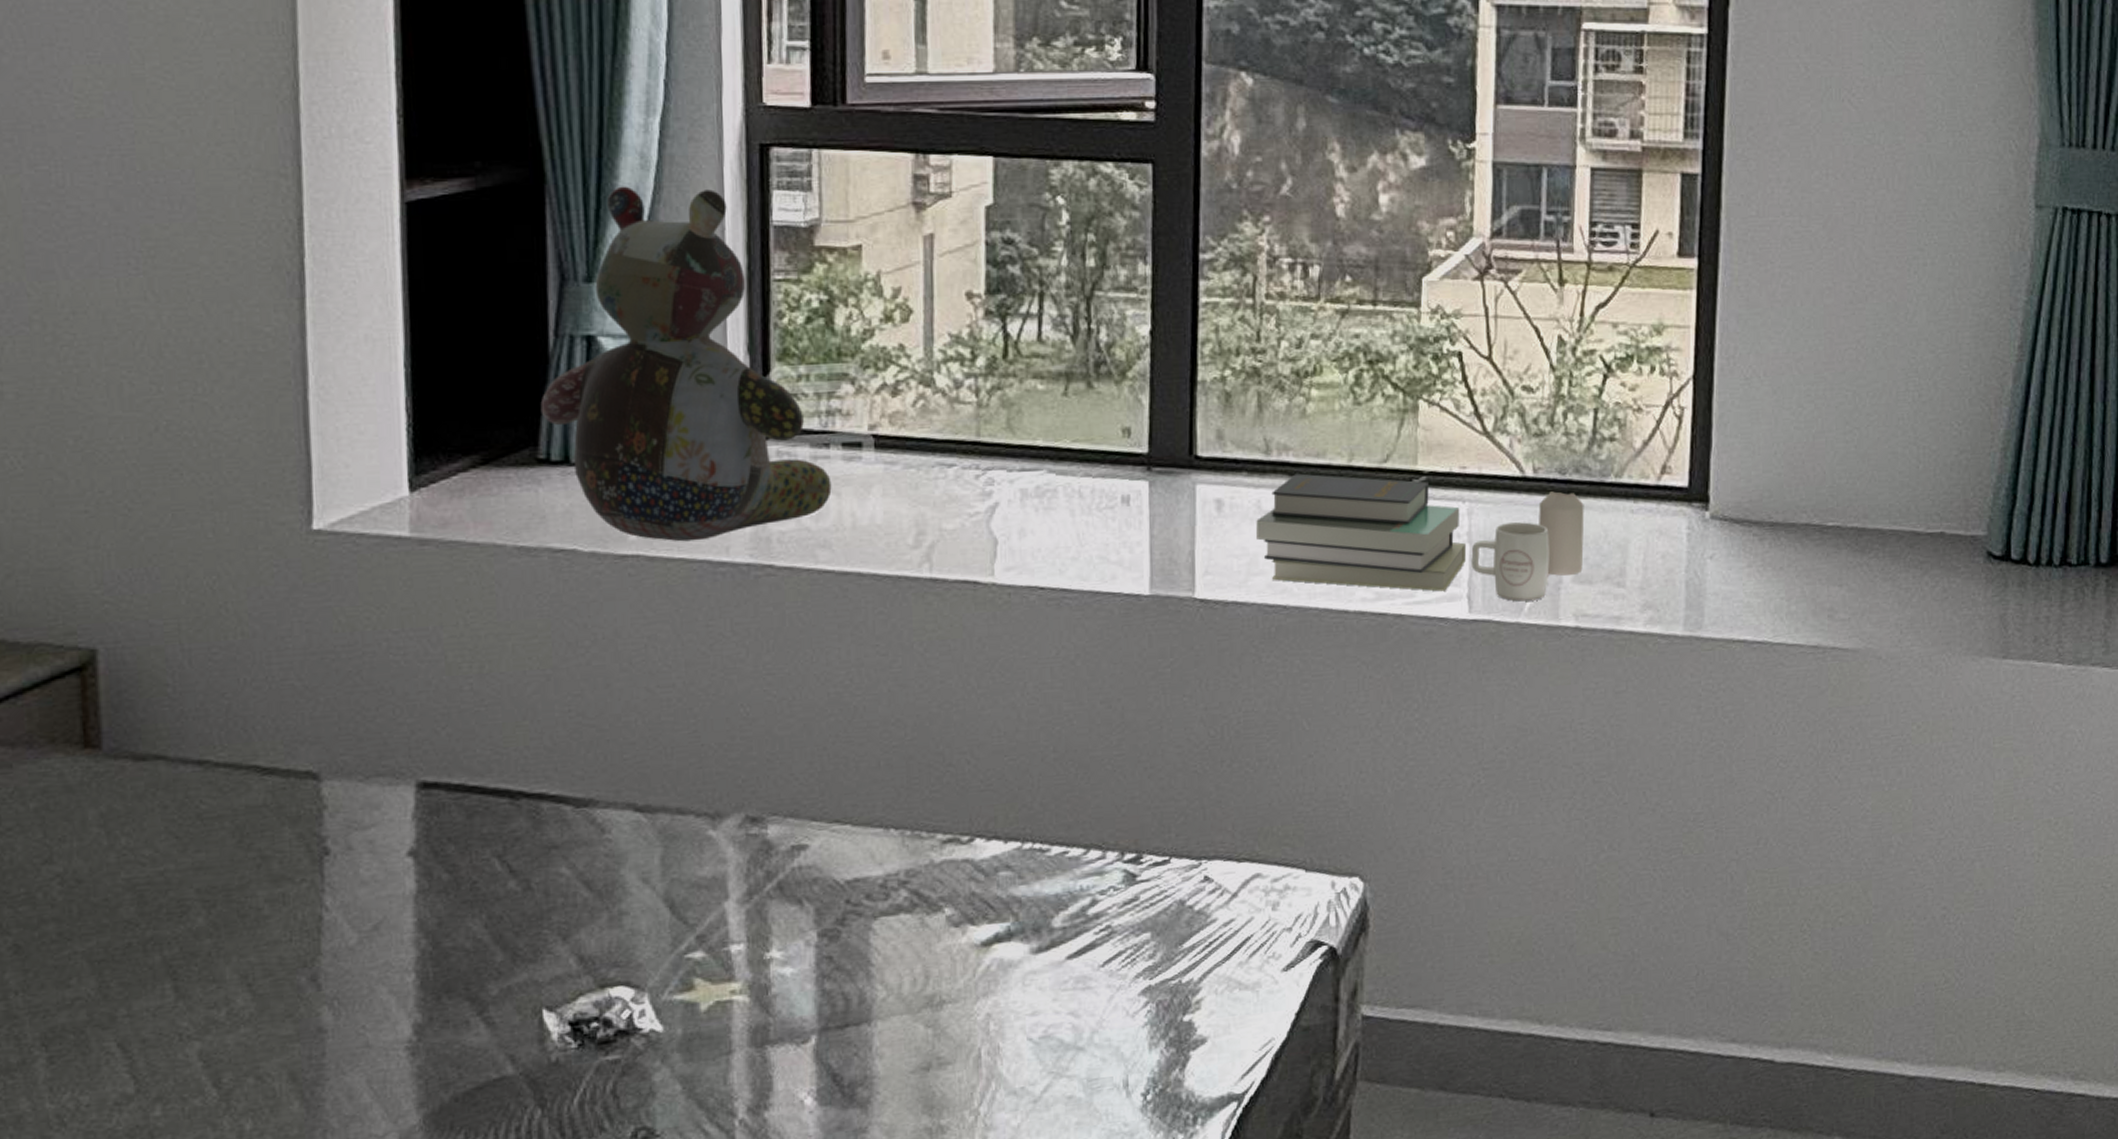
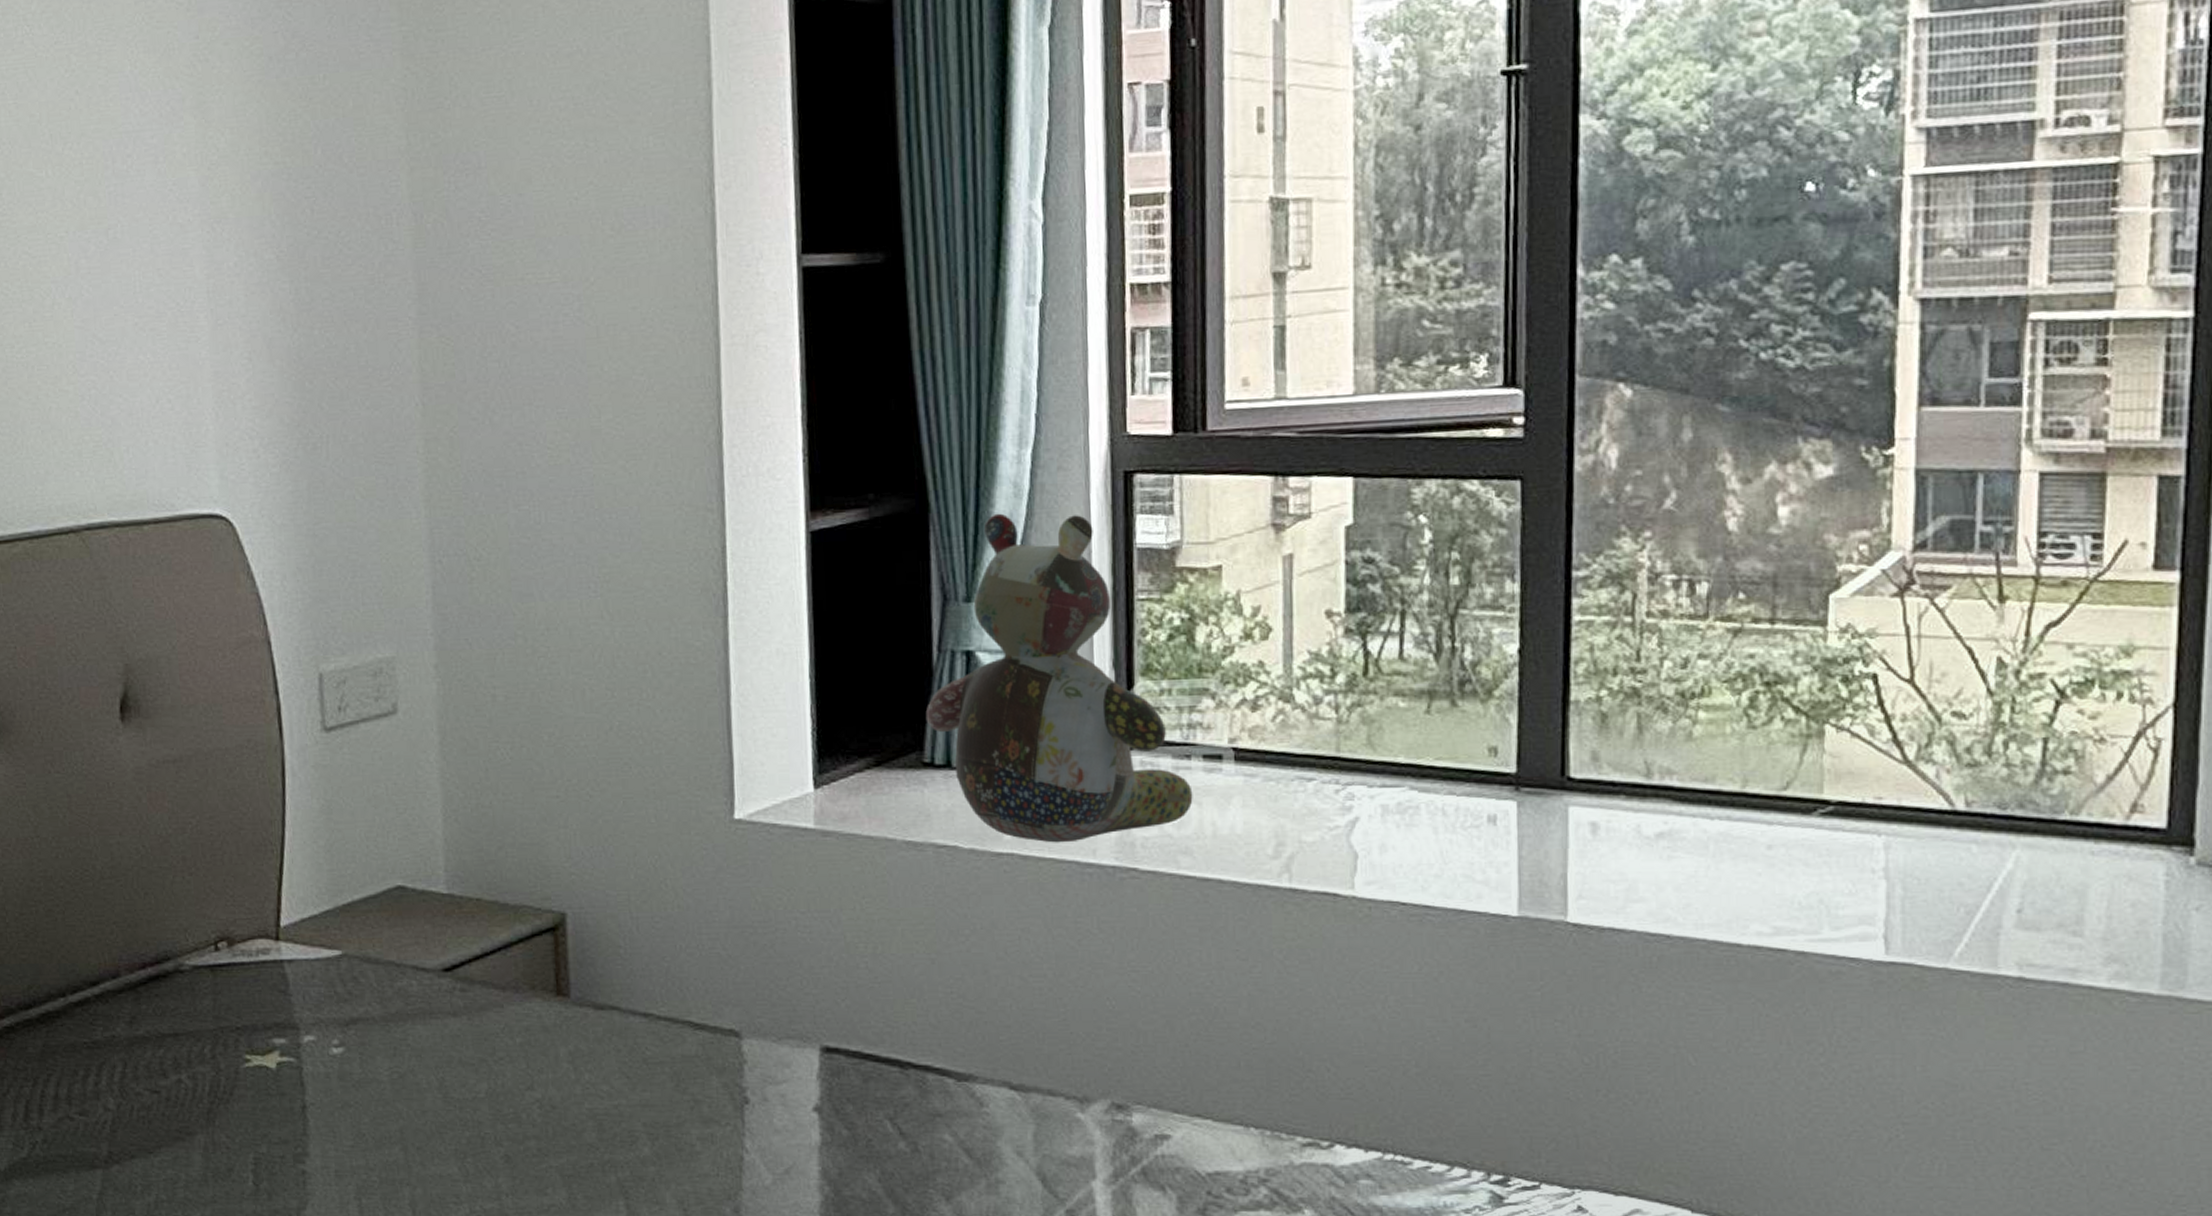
books: present [1256,473,1467,592] -> none [1636,798,1883,930]
mug: present [1471,522,1550,602] -> none [1888,859,1986,946]
candle: present [1538,491,1584,577] -> none [1972,827,2031,921]

